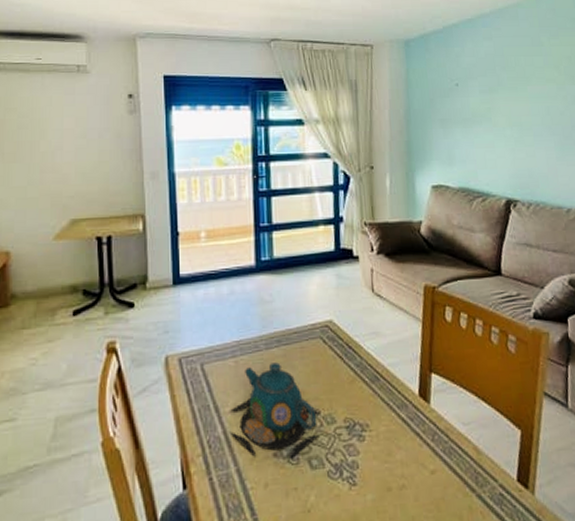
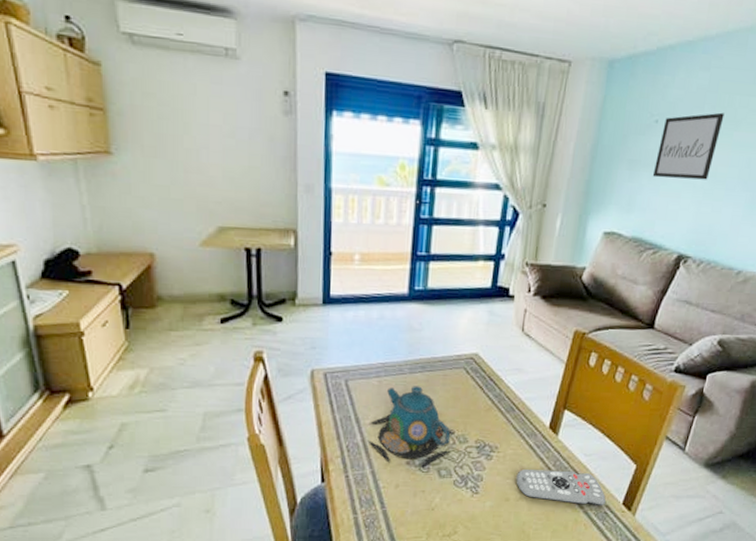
remote control: none [394,445,498,487] -> present [516,469,606,506]
wall art: none [464,72,516,132] -> present [652,112,725,180]

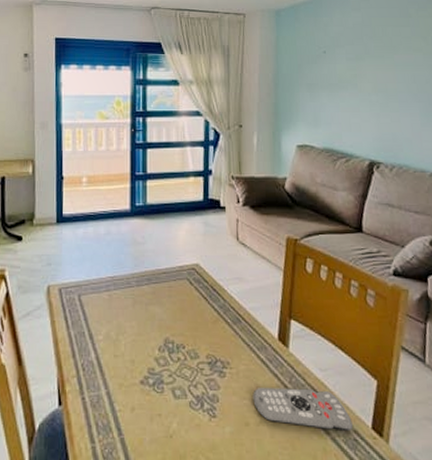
teapot: present [367,386,454,468] -> none [101,299,184,387]
wall art: present [652,112,725,180] -> none [330,41,382,97]

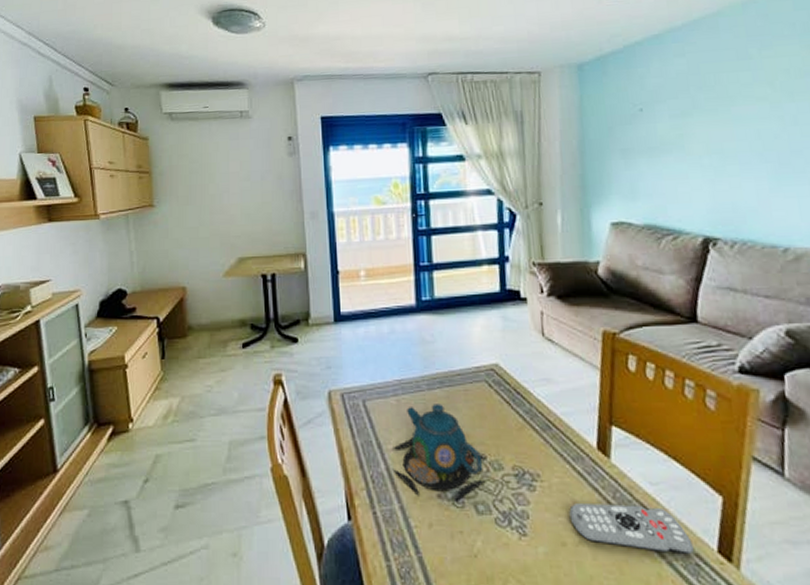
teapot: none [101,299,184,387] -> present [392,404,486,502]

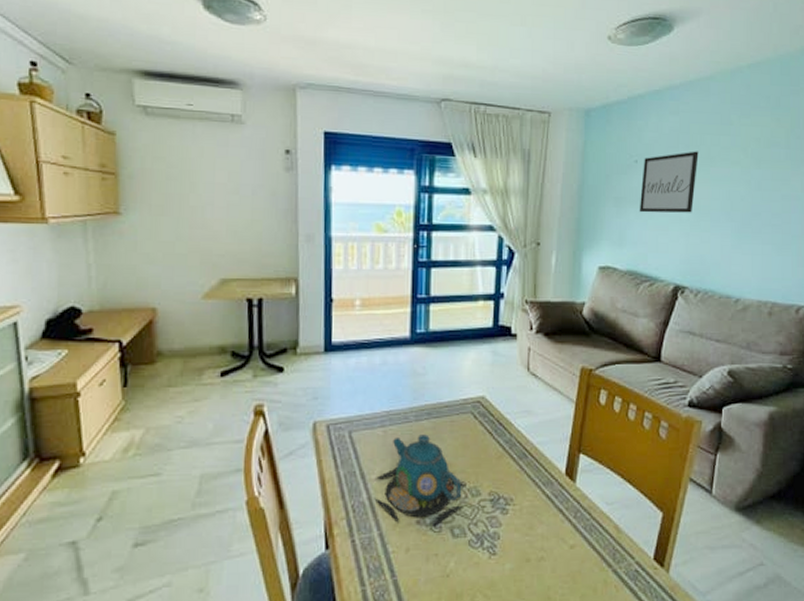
remote control: present [569,504,694,555] -> none [535,522,635,564]
wall art: none [649,91,716,163] -> present [639,151,699,213]

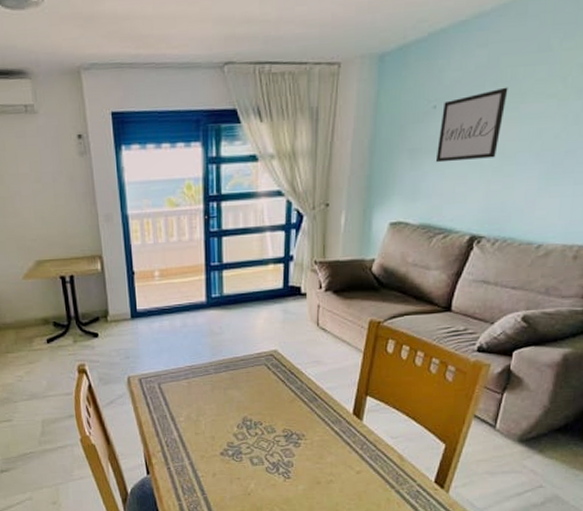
teapot: present [374,434,465,527] -> none [184,384,261,457]

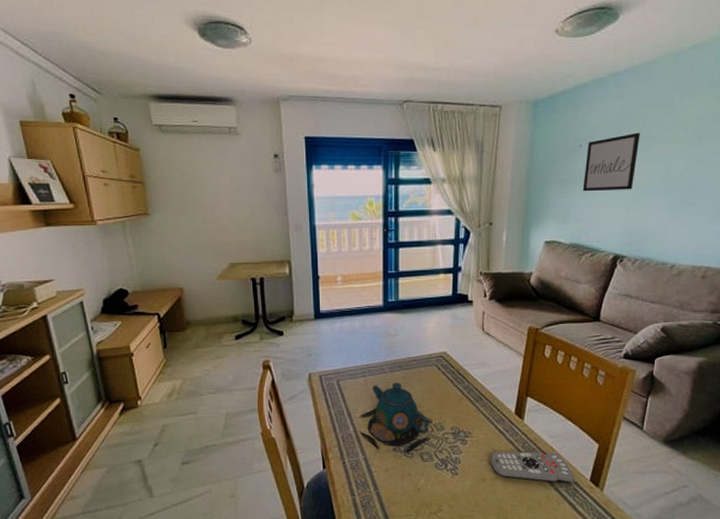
teapot: none [184,384,261,457] -> present [359,382,431,453]
remote control: none [325,453,417,486] -> present [490,451,574,484]

